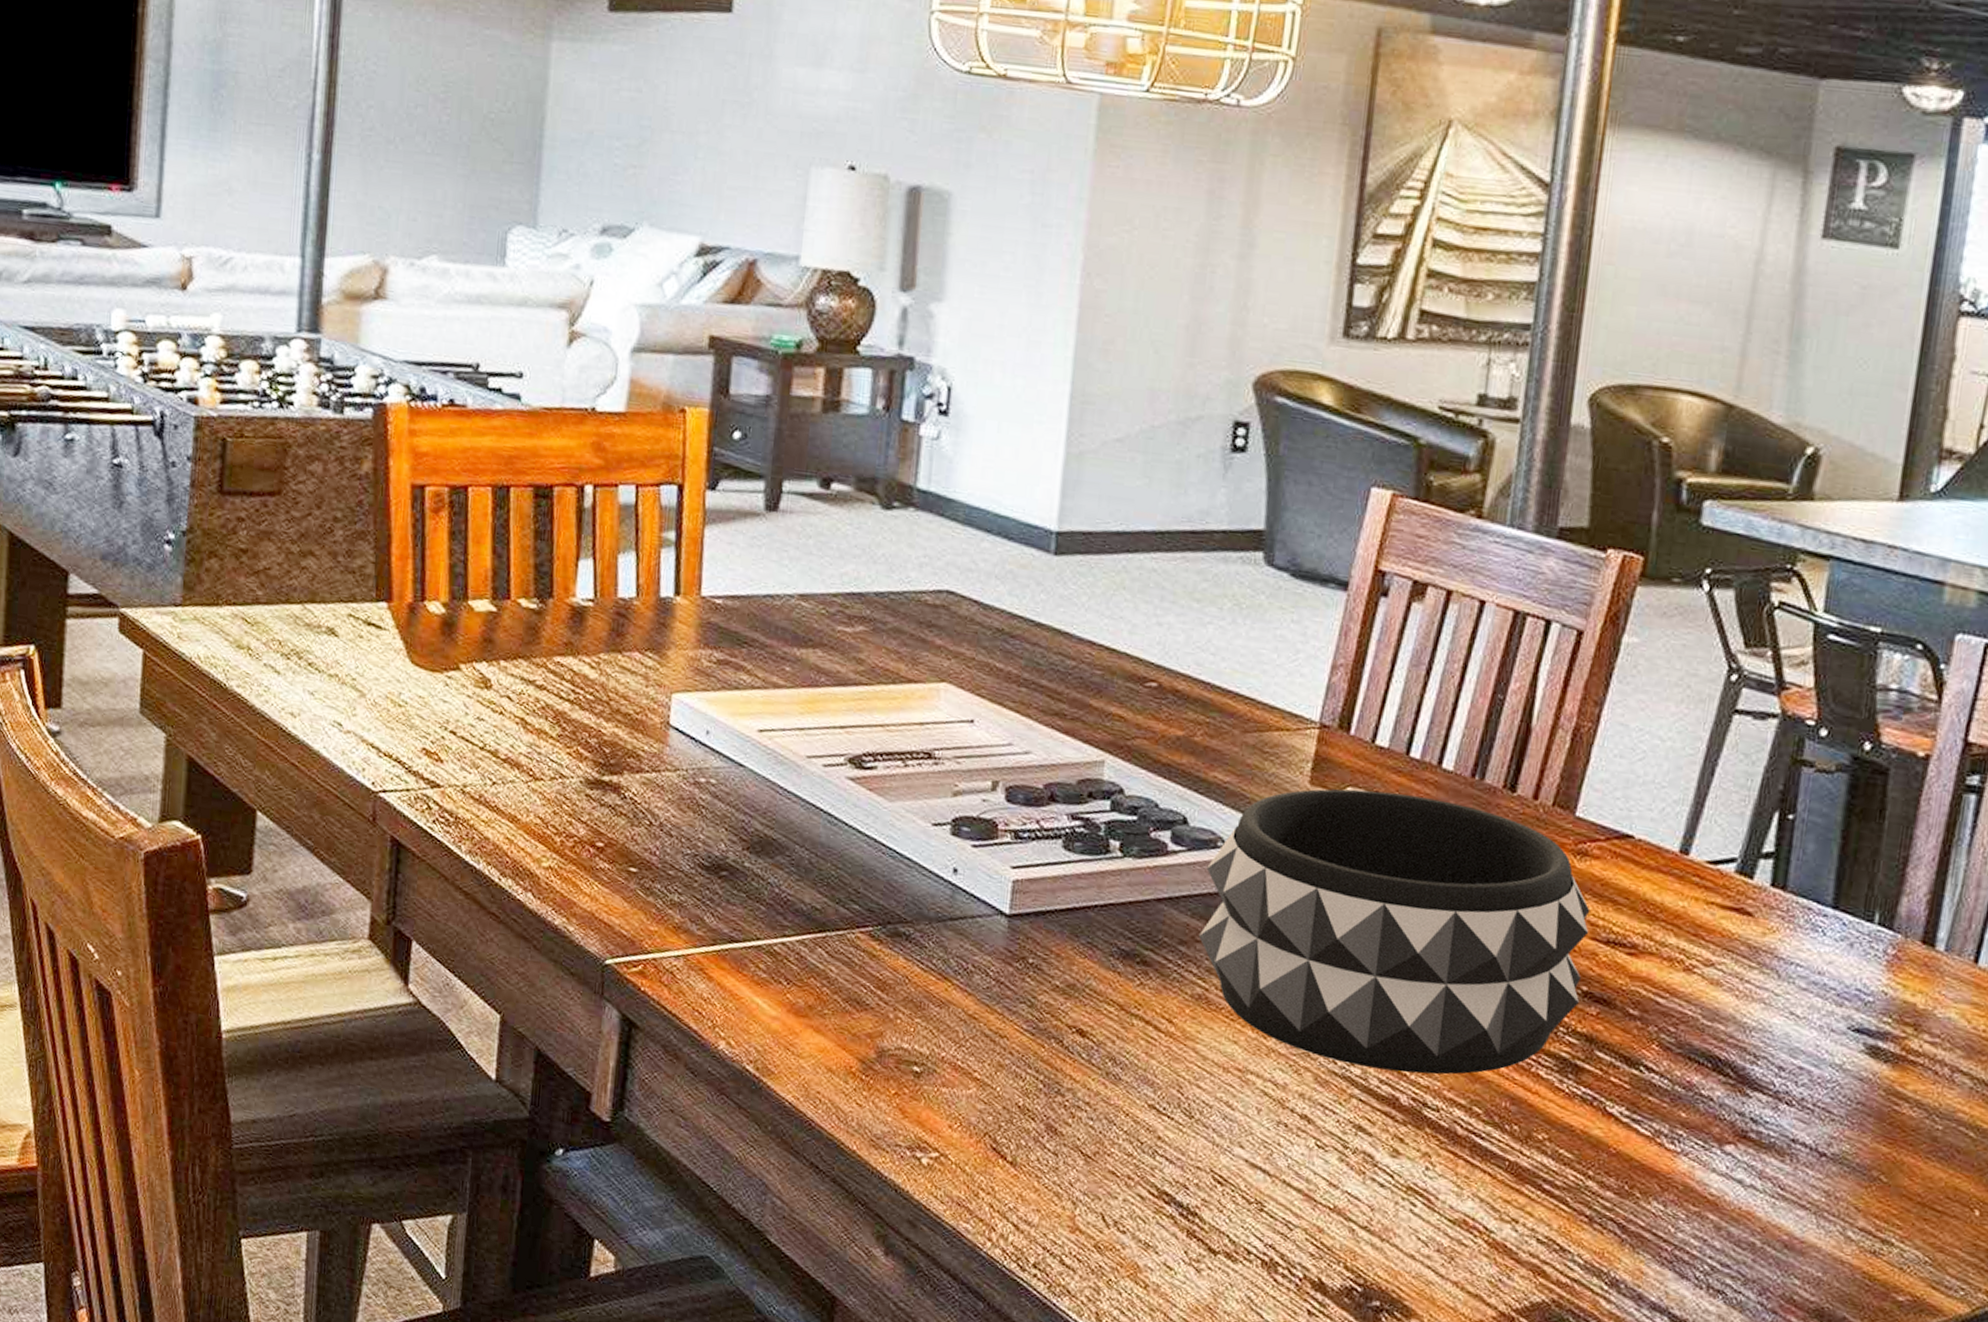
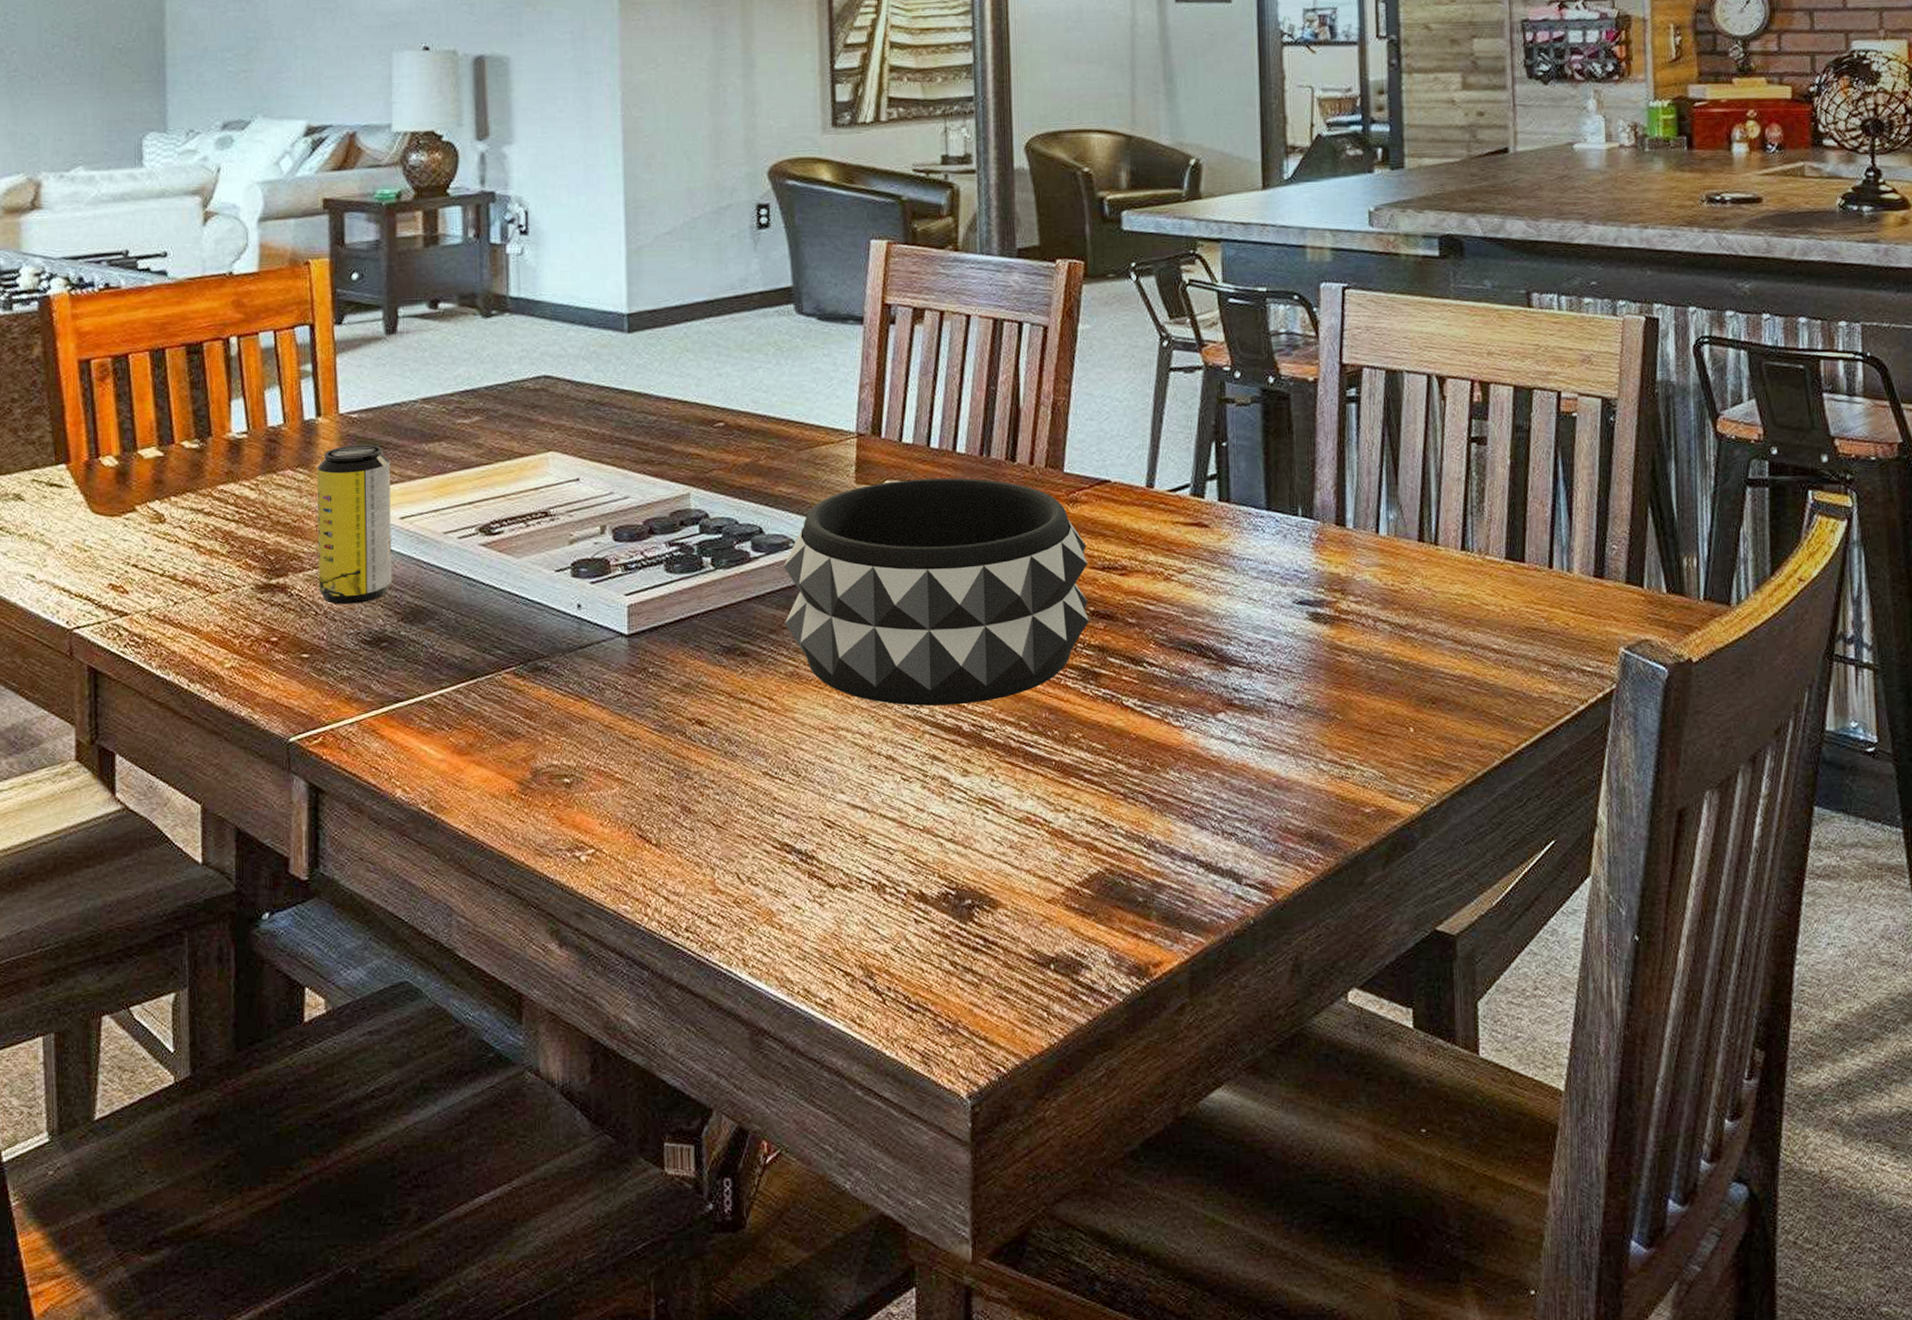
beverage can: none [656,635,753,821] -> present [317,444,392,605]

